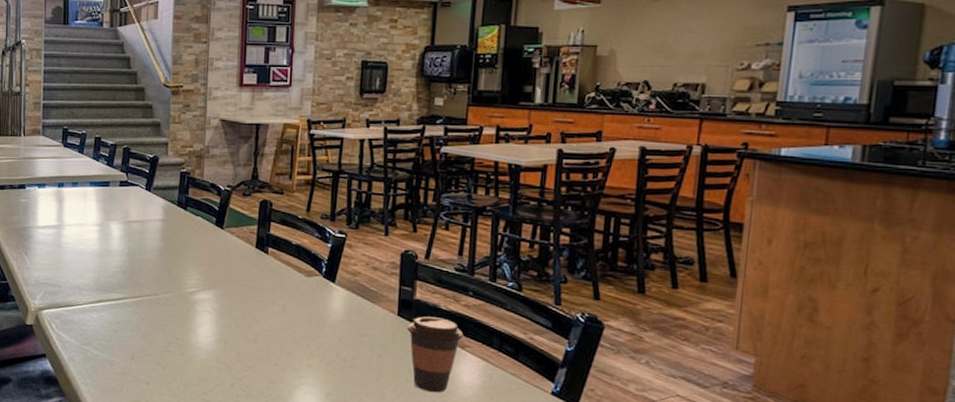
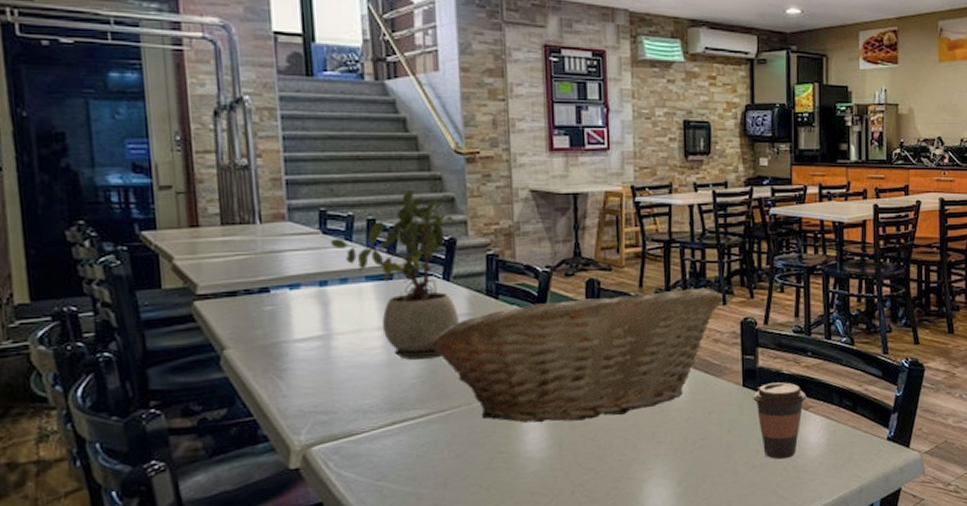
potted plant: none [68,115,158,254] -> present [329,190,459,360]
fruit basket: none [130,214,385,325] -> present [428,287,723,423]

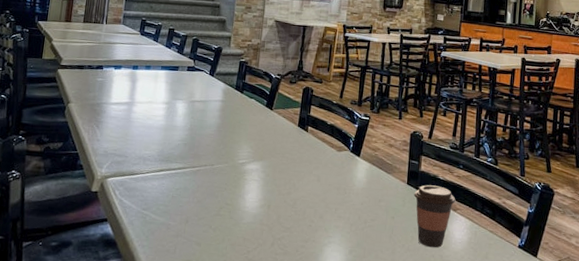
potted plant: present [329,190,459,360] -> none [144,12,223,129]
fruit basket: present [428,287,723,423] -> none [193,98,400,192]

